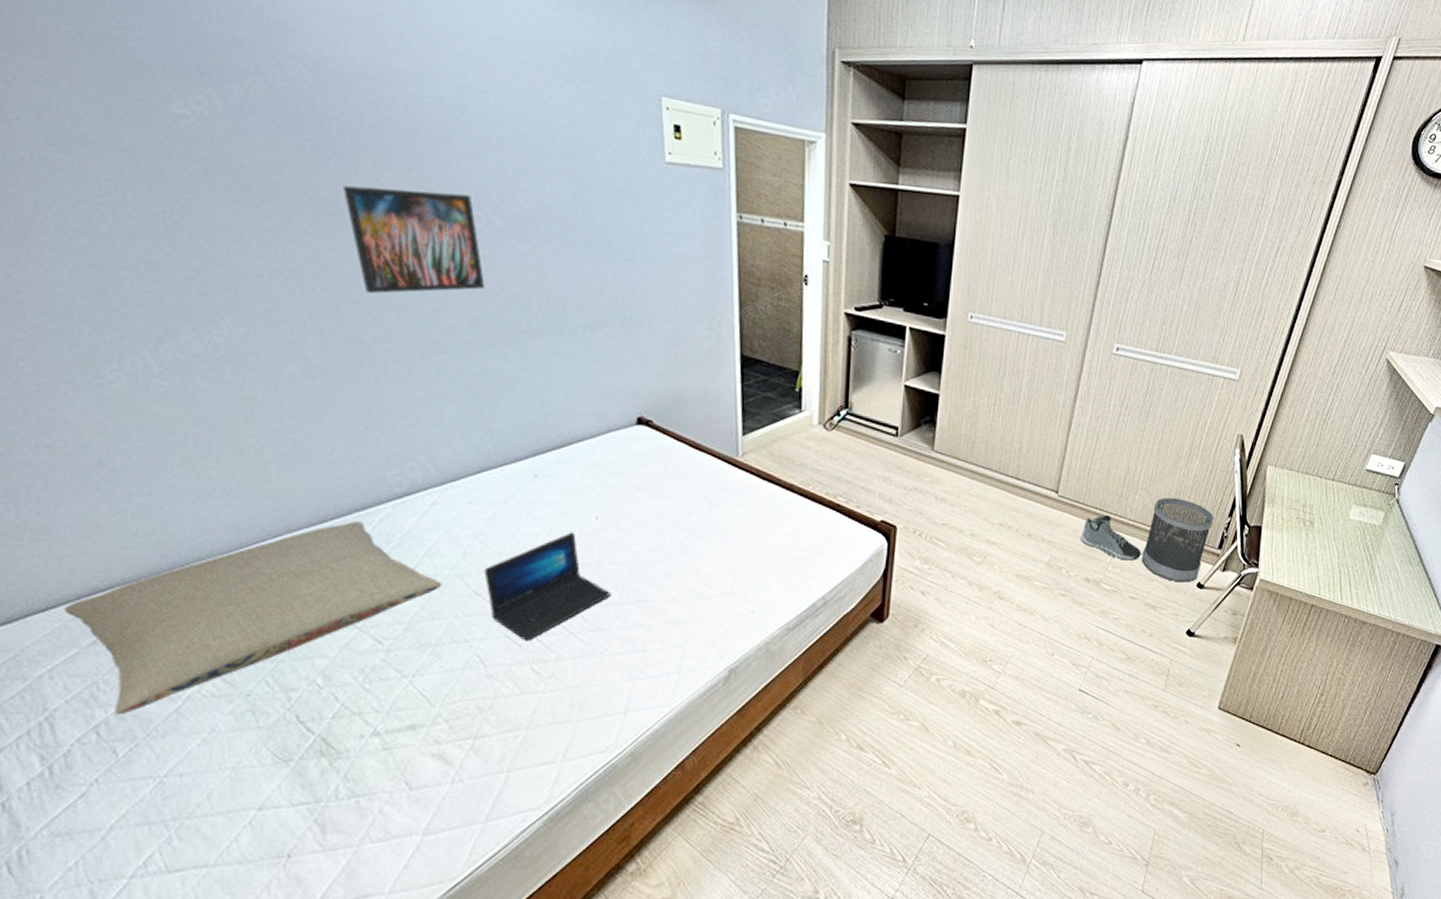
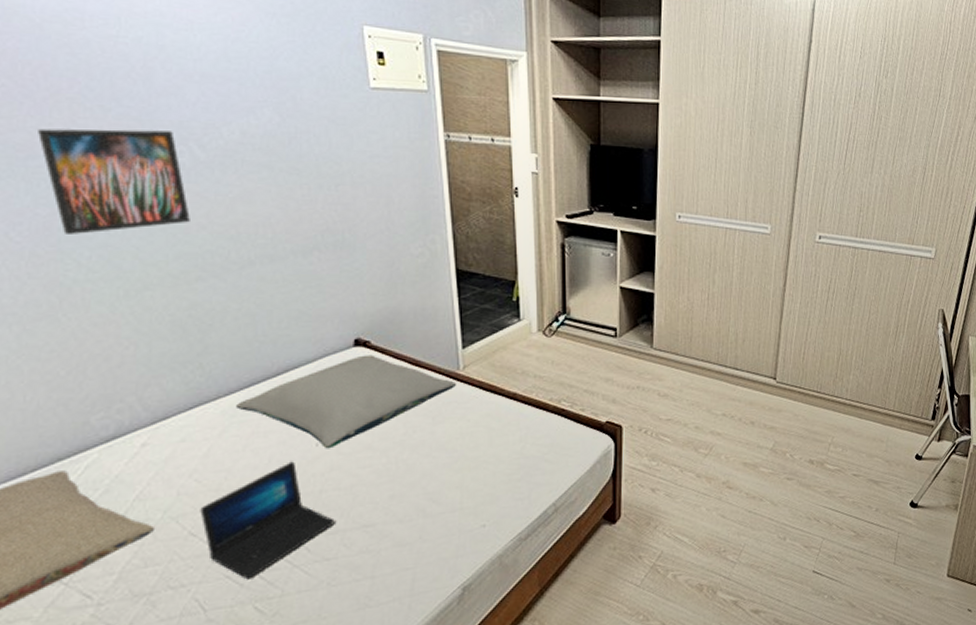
pillow: none [522,434,734,523] -> present [237,355,456,449]
sneaker: present [1080,515,1141,561] -> none [800,397,860,440]
wastebasket: present [1141,498,1214,583] -> none [860,374,925,456]

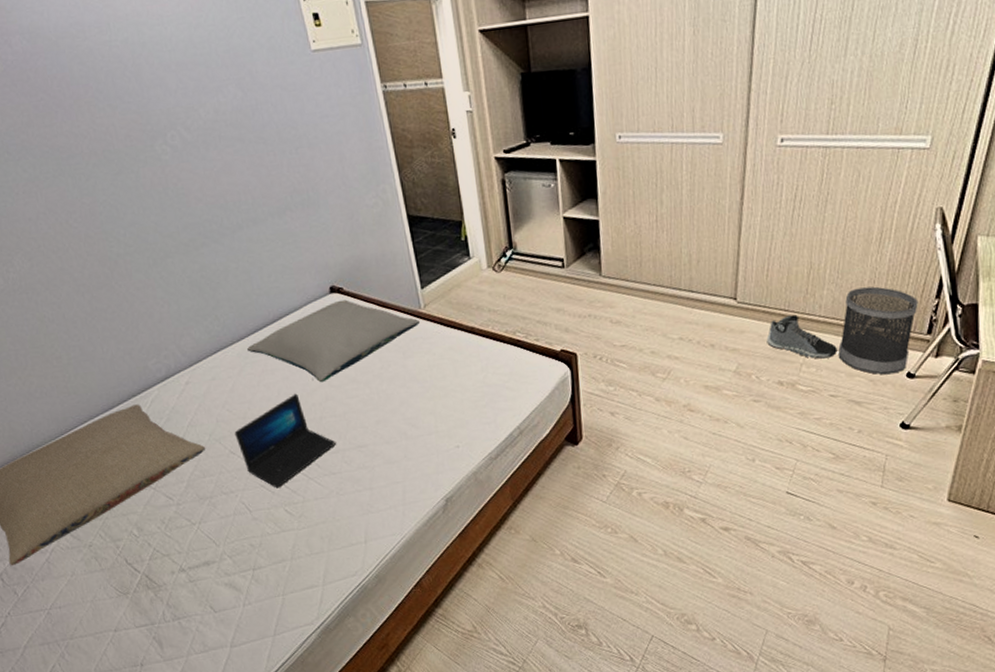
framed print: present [38,128,190,234] -> none [71,118,189,217]
sneaker: none [800,397,860,440] -> present [766,315,837,359]
wastebasket: none [860,374,925,456] -> present [838,286,918,375]

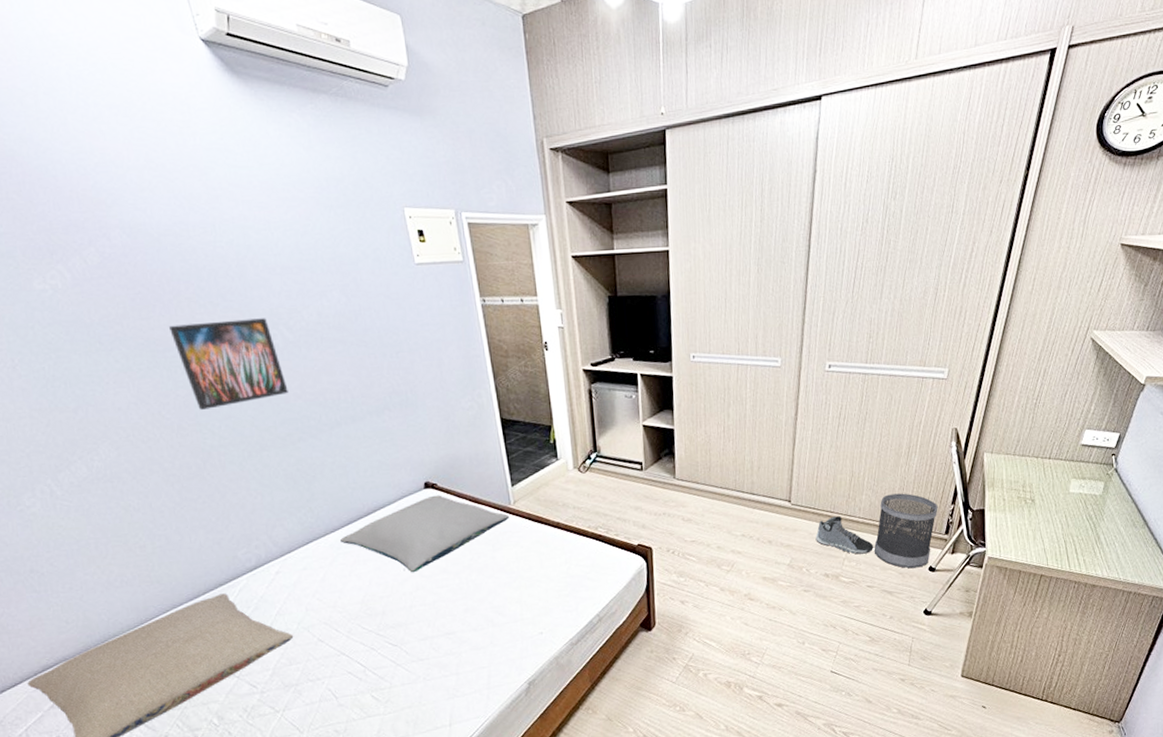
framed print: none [71,118,189,217] -> present [169,318,288,410]
laptop: present [234,393,336,488] -> none [323,583,424,675]

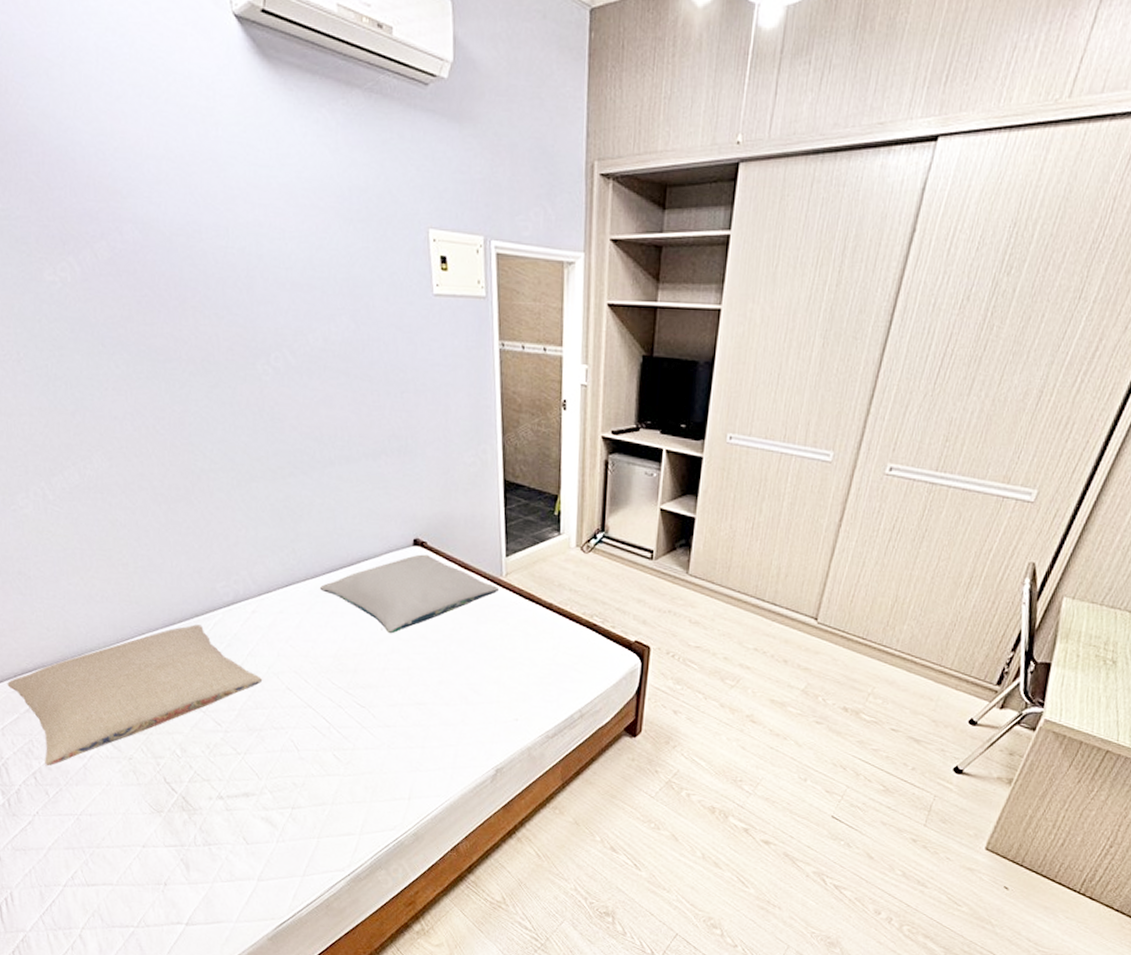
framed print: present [169,318,288,410] -> none [172,334,284,430]
sneaker: present [815,516,873,555] -> none [839,644,907,692]
wastebasket: present [874,493,938,569] -> none [906,628,994,719]

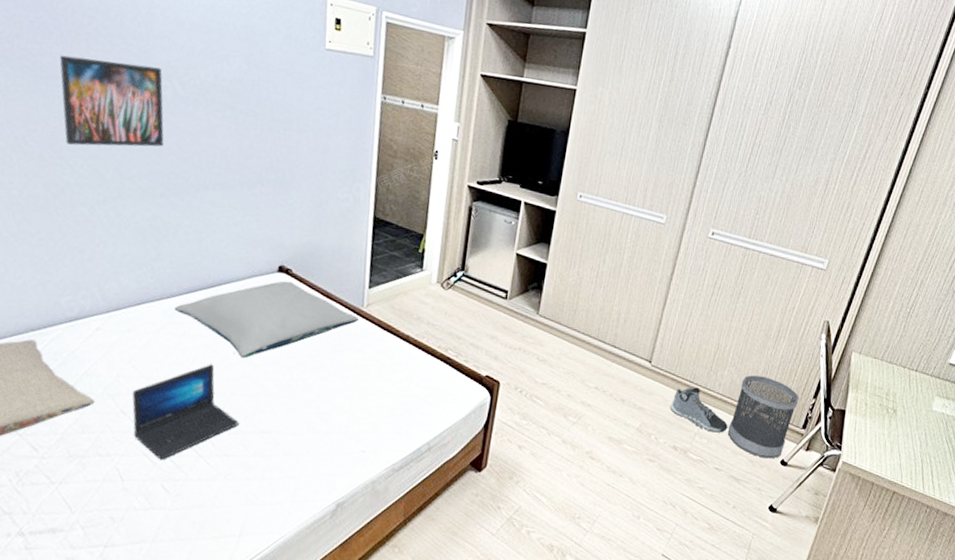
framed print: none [172,334,284,430] -> present [59,55,164,147]
laptop: none [294,640,395,732] -> present [132,364,239,460]
sneaker: none [839,644,907,692] -> present [670,387,728,433]
wastebasket: none [906,628,994,719] -> present [727,375,799,459]

